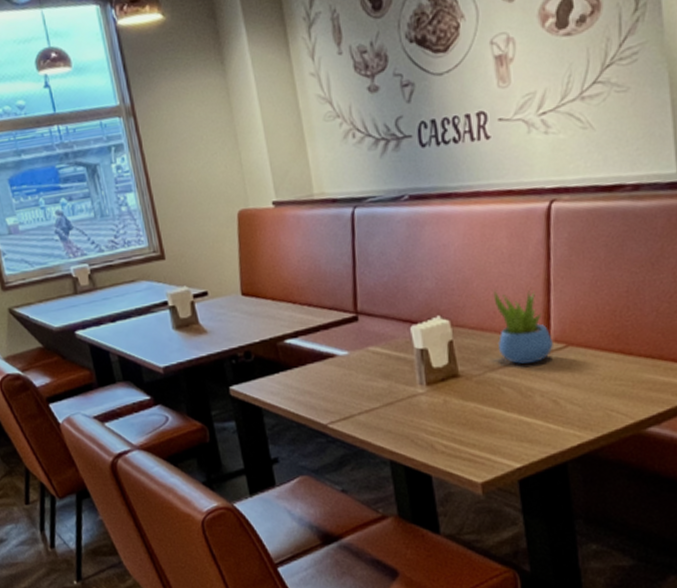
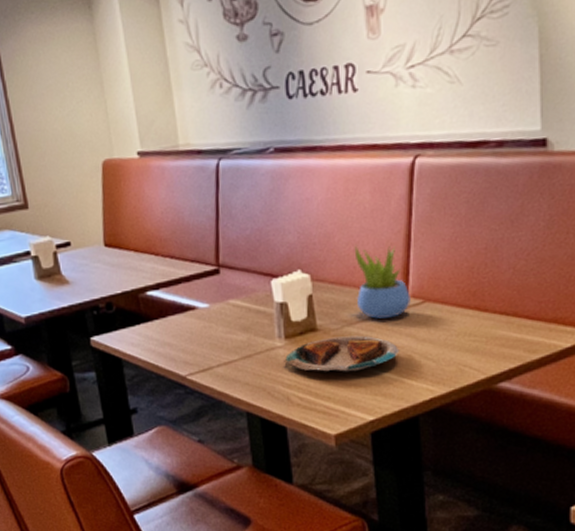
plate: none [426,381,545,419] -> present [284,335,400,372]

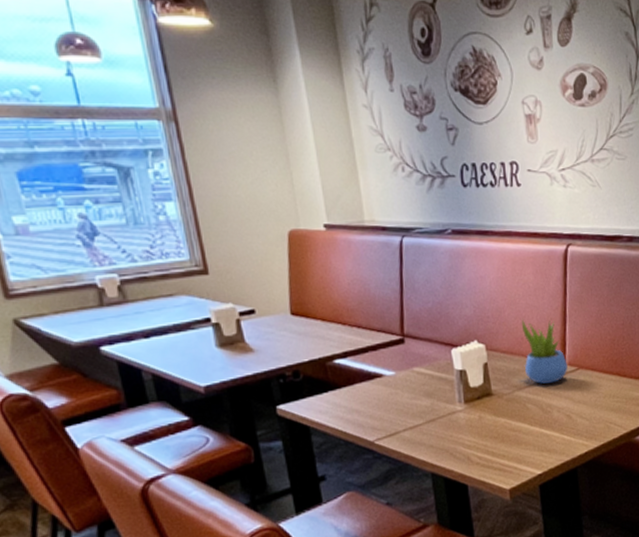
plate: present [284,335,400,372] -> none [464,399,561,433]

